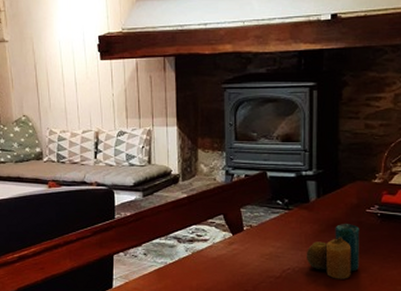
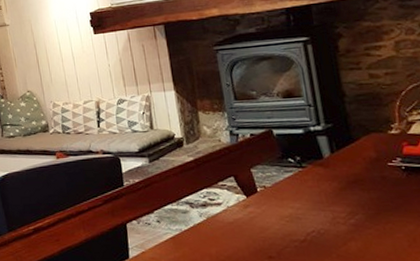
candle: present [306,223,360,279] -> none [329,178,392,241]

